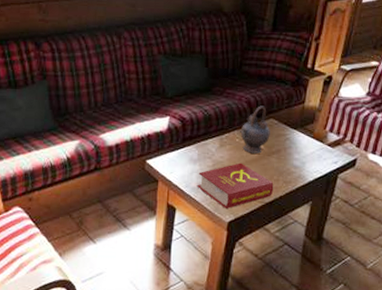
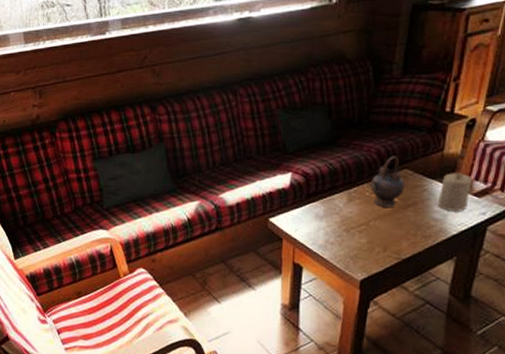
book: present [197,162,274,208] -> none [324,217,411,266]
candle: none [297,124,328,159] -> present [437,173,473,211]

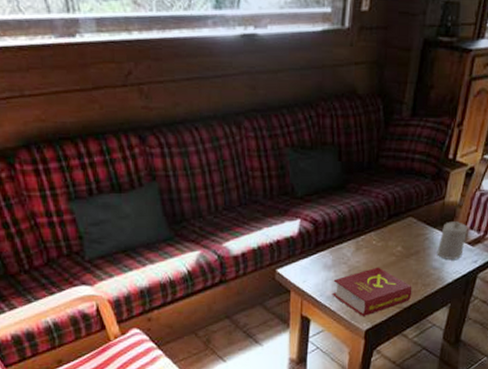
book: none [324,217,411,266] -> present [332,267,412,316]
teapot: present [370,156,405,207] -> none [377,203,409,256]

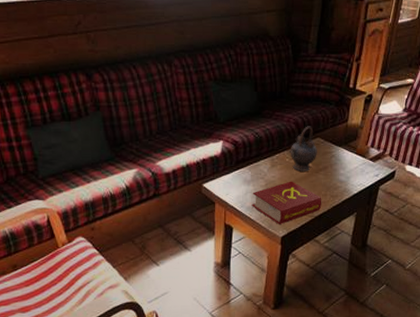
teapot: none [377,203,409,256] -> present [290,126,317,171]
candle: present [437,222,468,259] -> none [342,141,369,174]

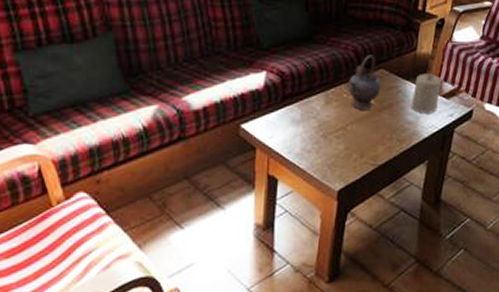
book: present [251,181,322,224] -> none [301,121,387,175]
candle: none [342,141,369,174] -> present [411,74,442,113]

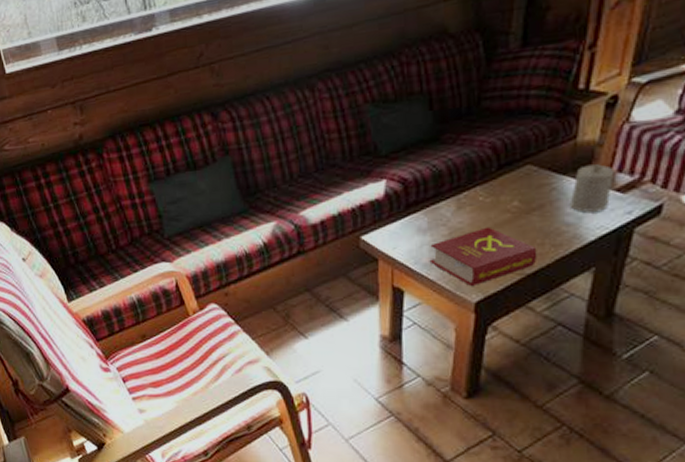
book: none [301,121,387,175] -> present [429,227,537,286]
teapot: present [348,54,381,110] -> none [484,149,528,213]

